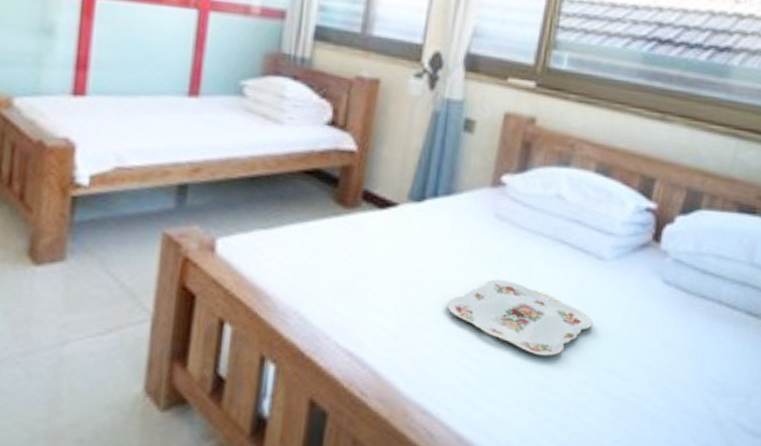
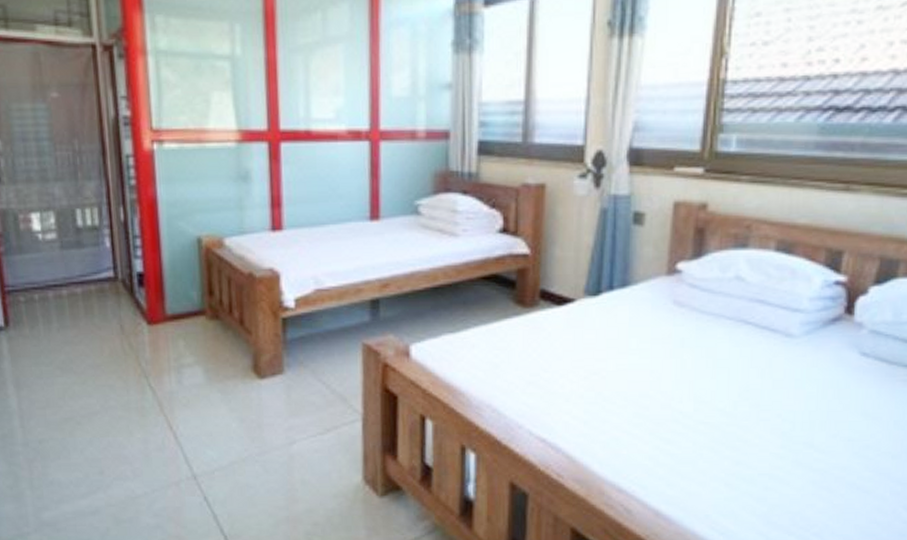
serving tray: present [447,279,594,356] -> none [633,363,787,433]

